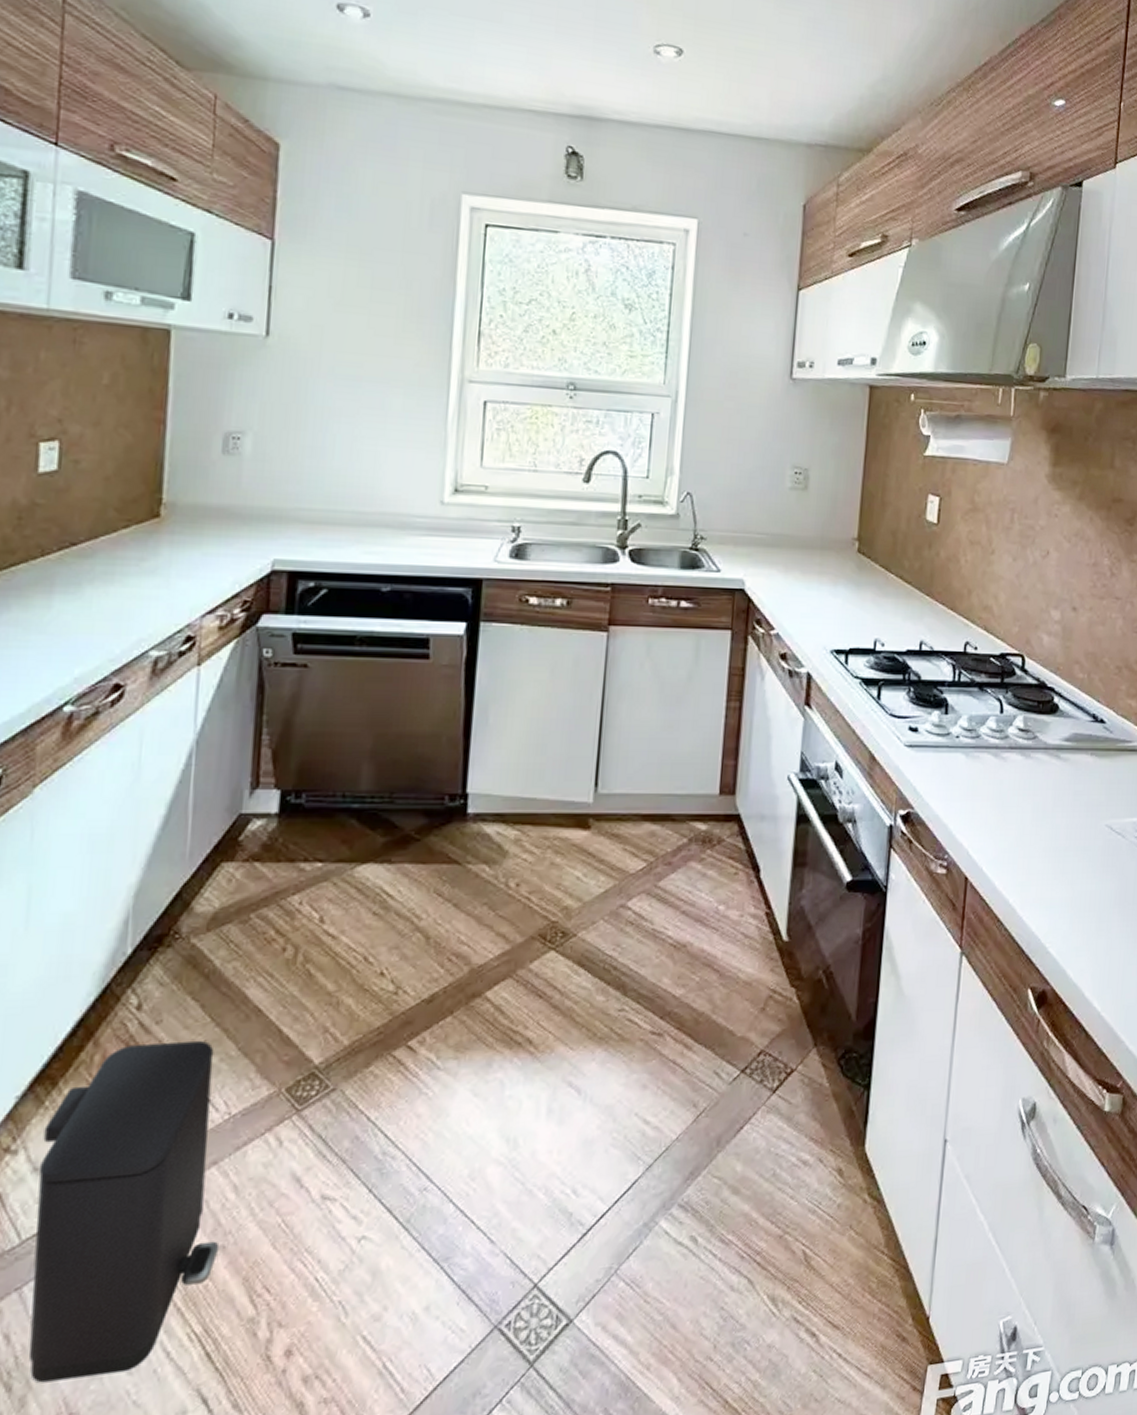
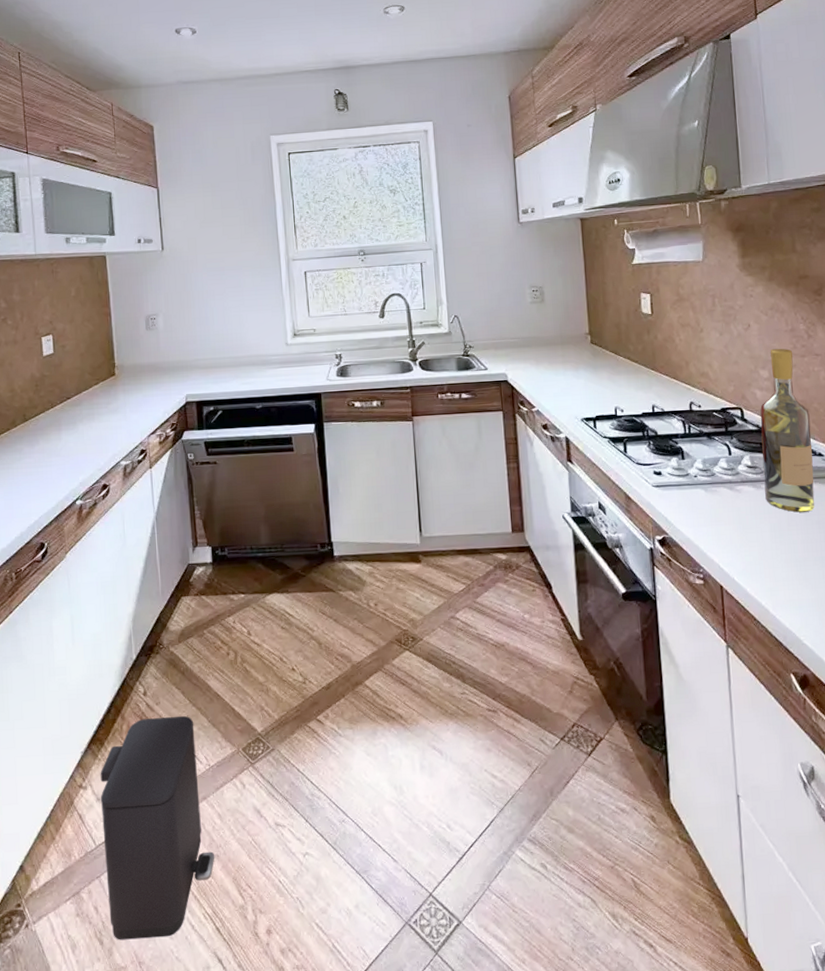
bottle: none [1033,584,1098,790] -> present [760,348,815,513]

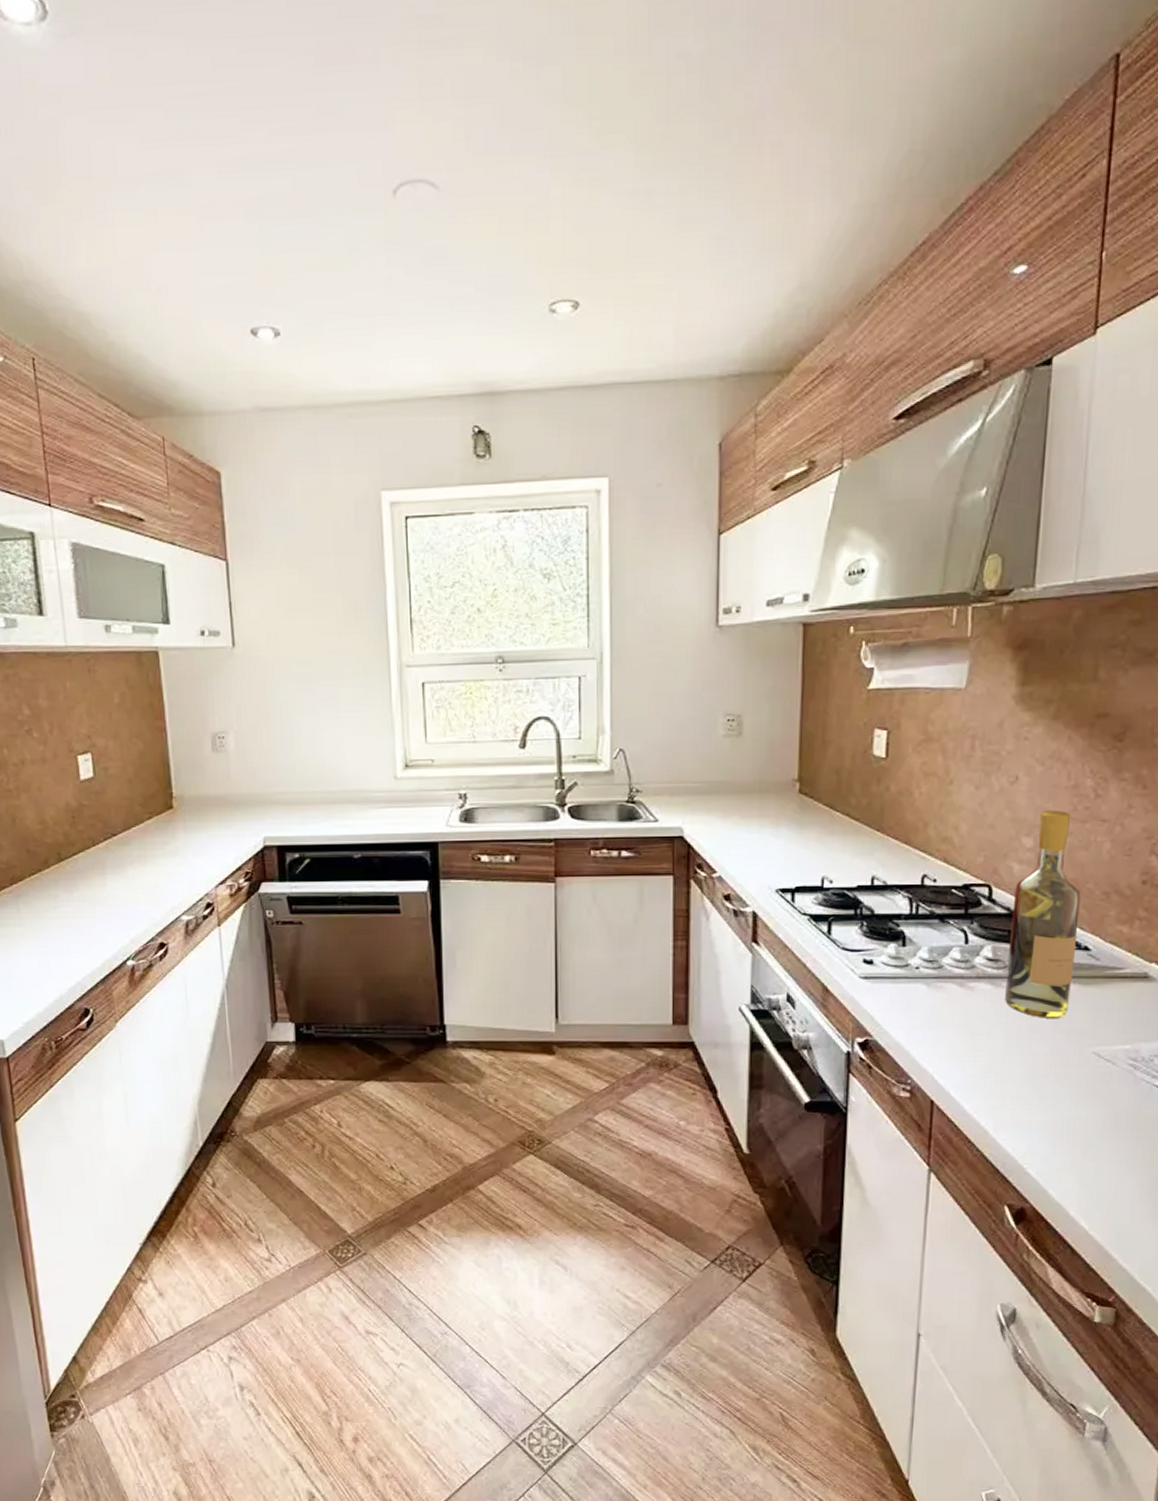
pedal bin: present [100,715,215,940] -> none [162,1211,296,1438]

